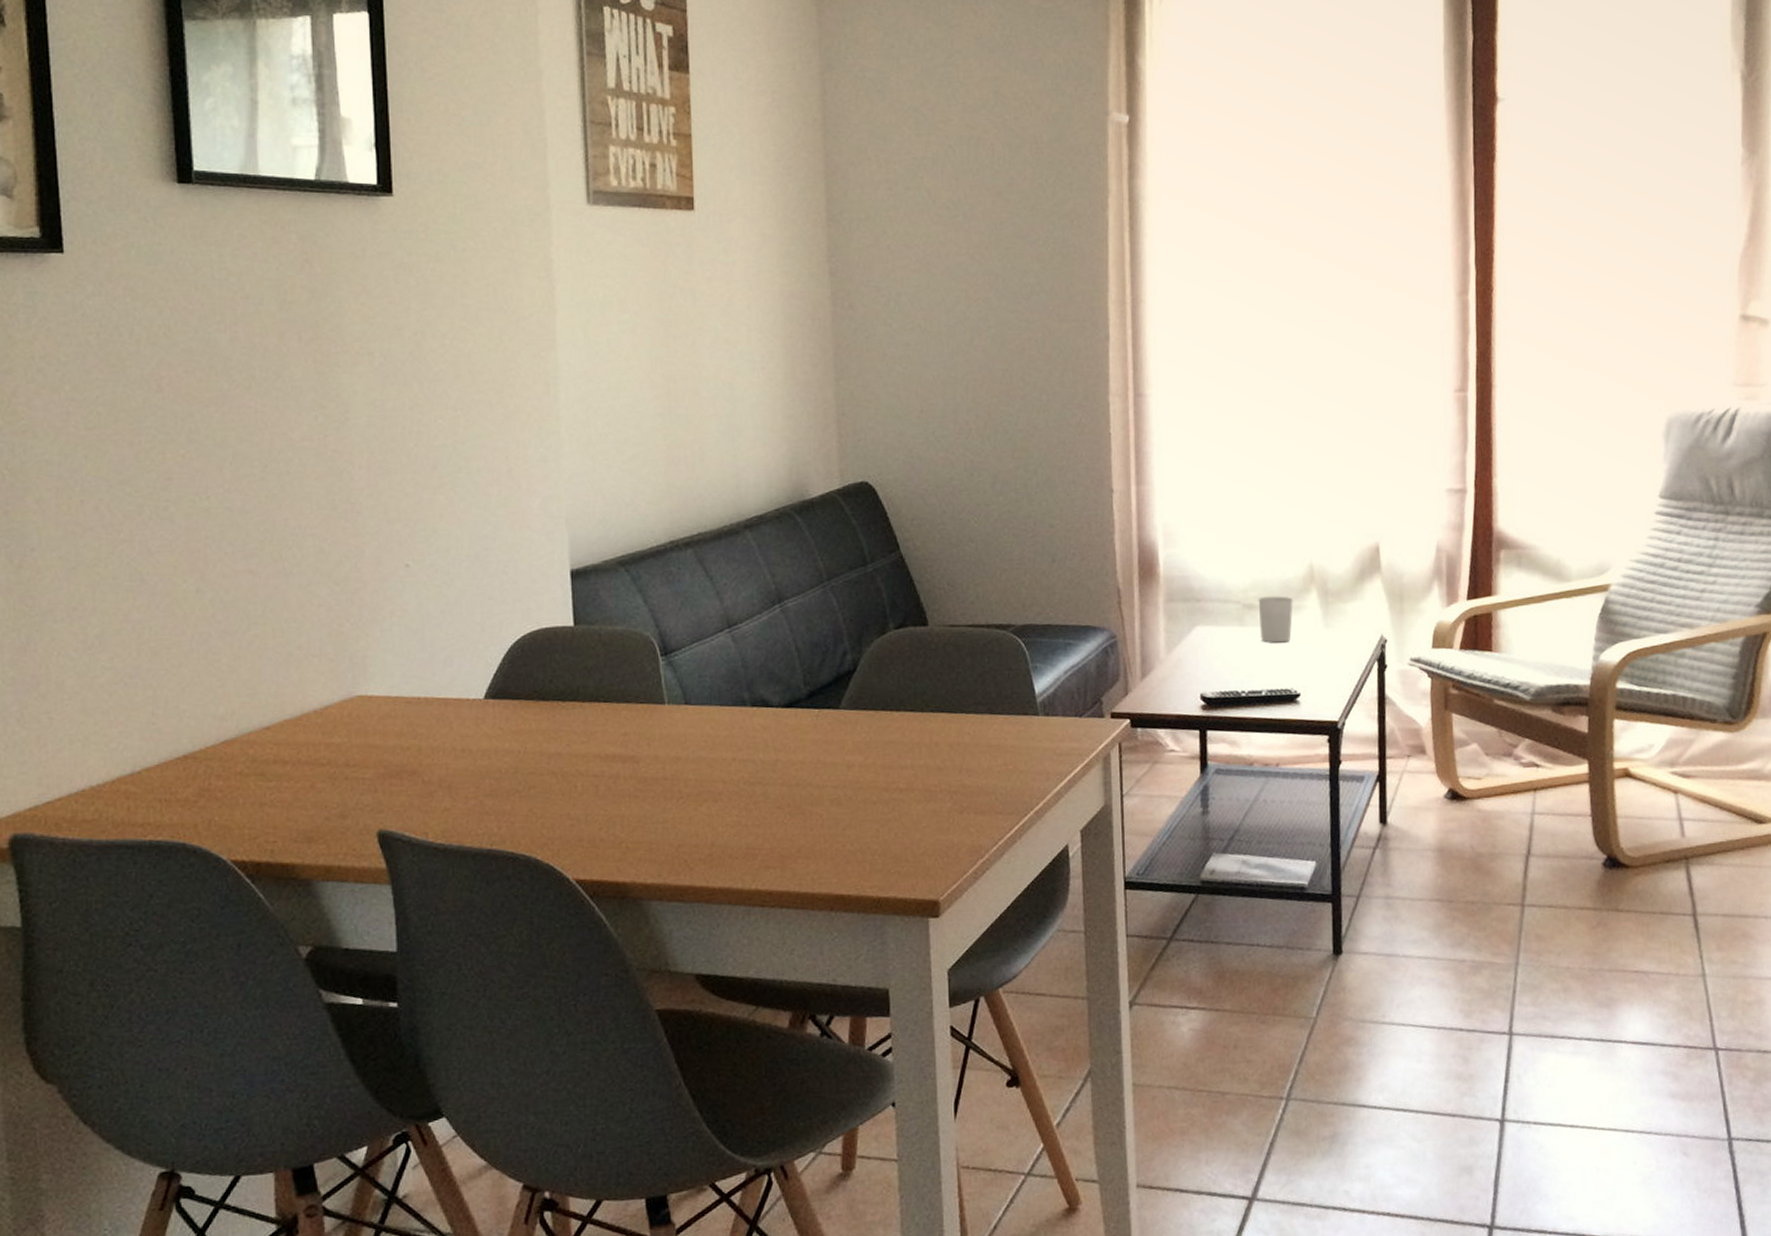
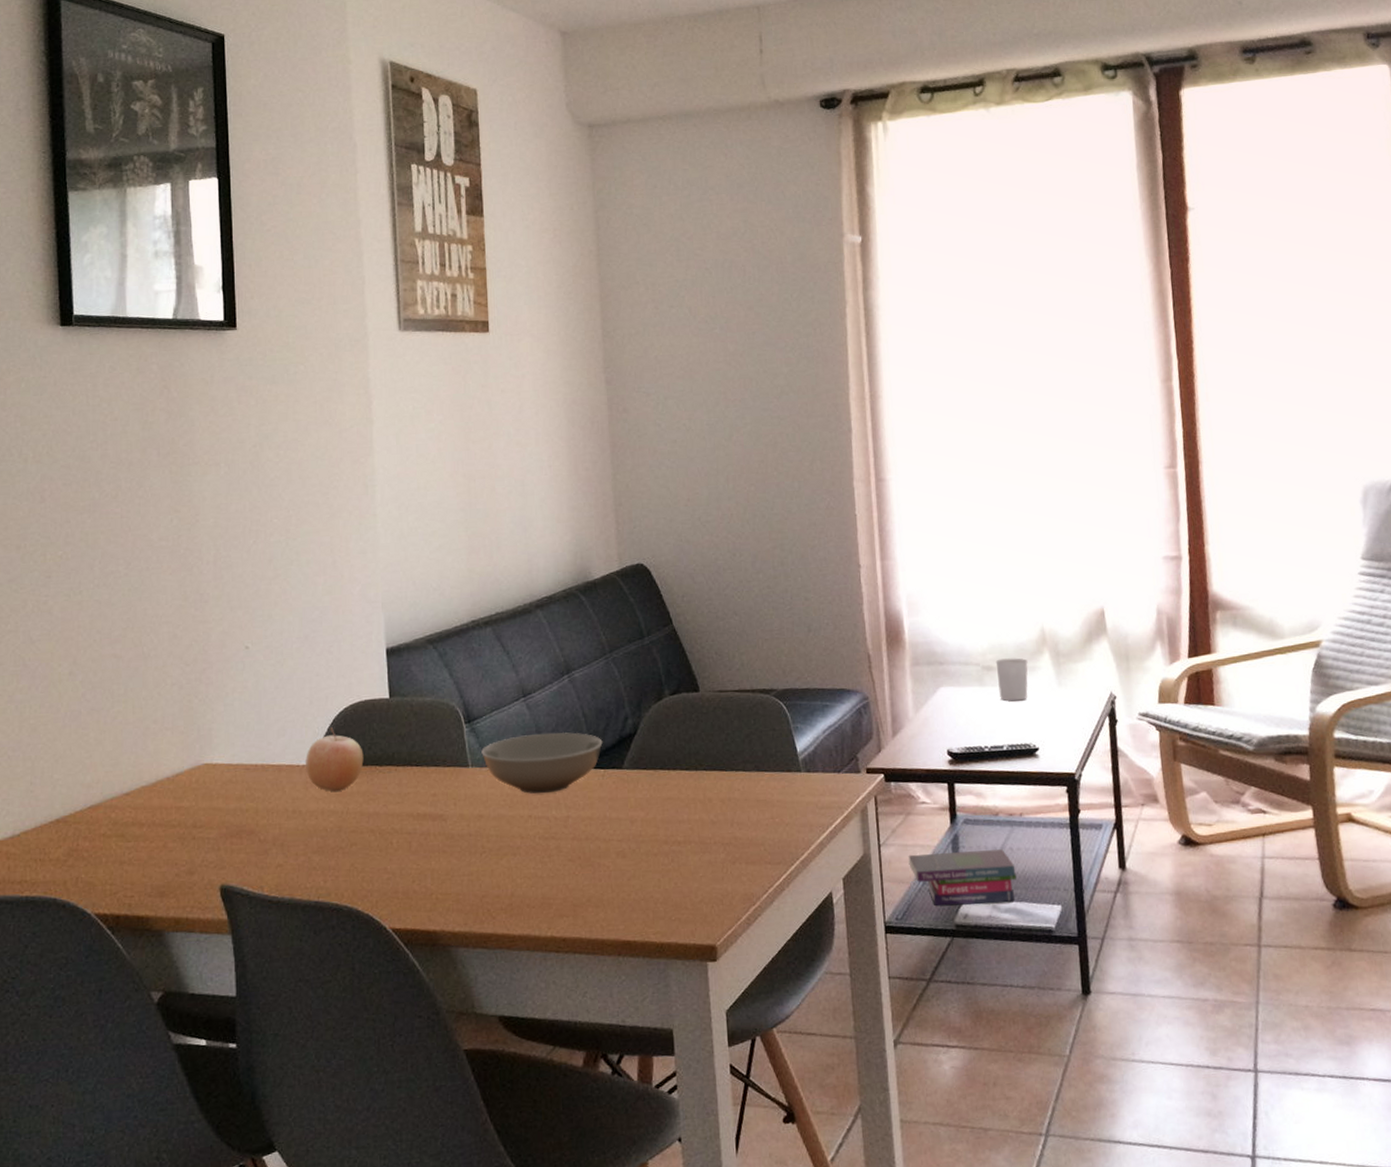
fruit: none [476,657,544,729] -> present [306,727,364,792]
bowl: none [679,667,818,735] -> present [481,731,603,794]
books: none [1153,801,1269,861] -> present [908,849,1016,907]

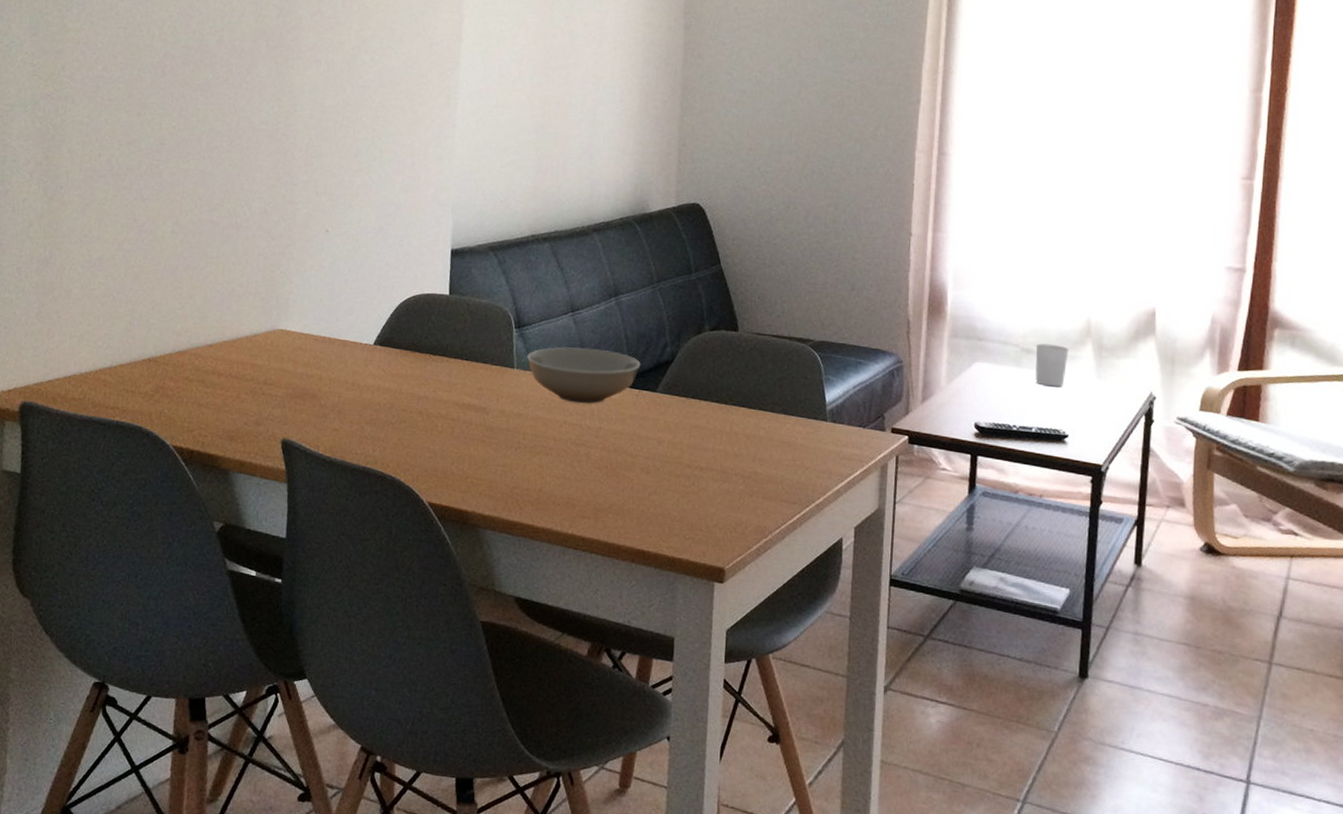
fruit: present [306,727,364,792] -> none [367,314,421,372]
books: present [908,849,1016,907] -> none [921,516,1028,578]

